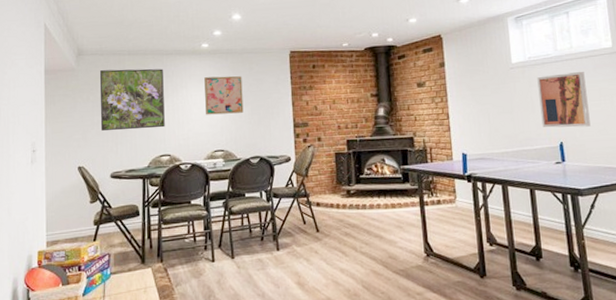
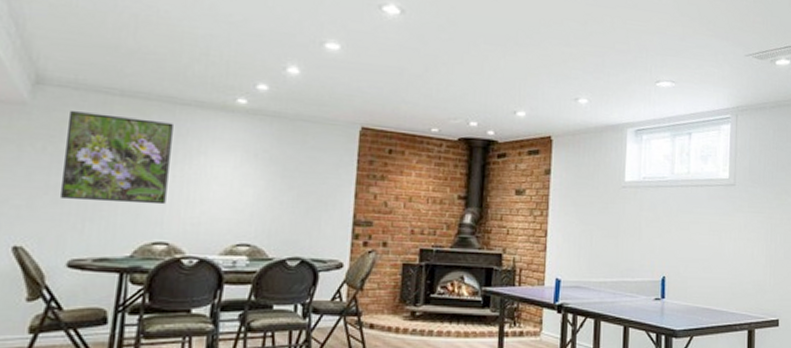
wall art: present [204,76,244,115] -> none [230,144,290,199]
wall art: present [537,71,591,128] -> none [647,200,698,262]

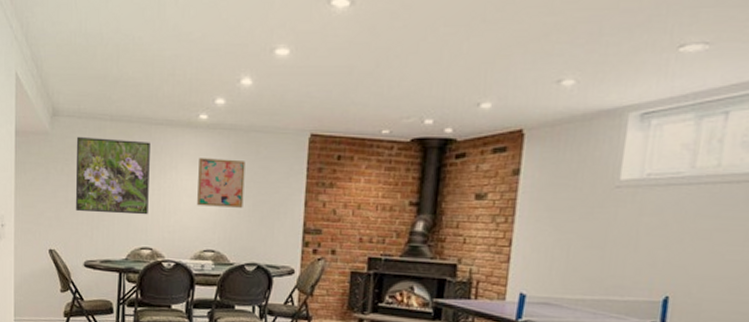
wall art: none [230,144,290,199] -> present [197,158,246,208]

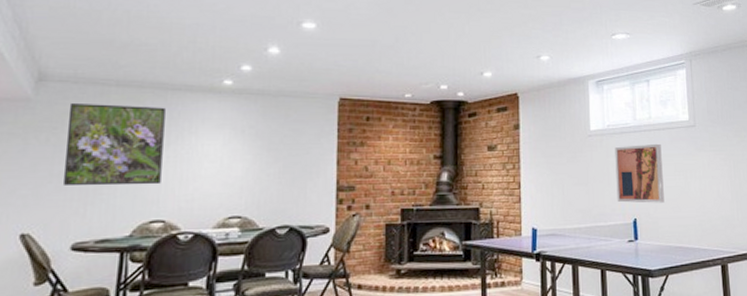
wall art: present [197,158,246,208] -> none [221,123,274,171]
wall art: none [644,201,729,281] -> present [615,143,665,203]

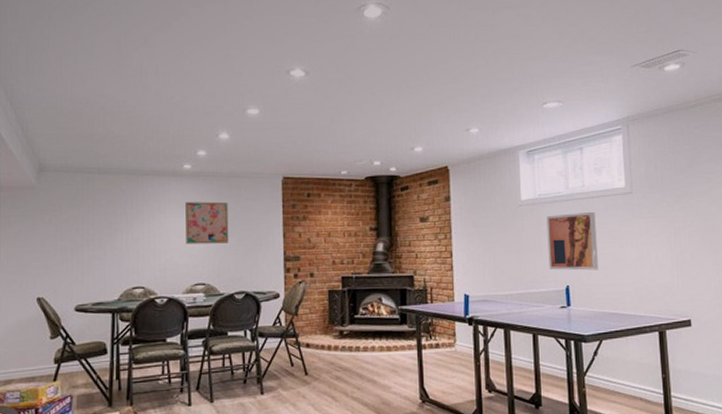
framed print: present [62,104,166,186] -> none [64,189,139,258]
wall art: none [221,123,274,171] -> present [185,201,229,245]

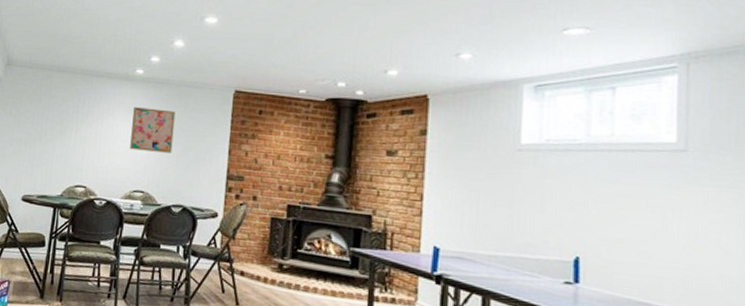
wall art: present [546,211,598,271] -> none [552,166,627,244]

